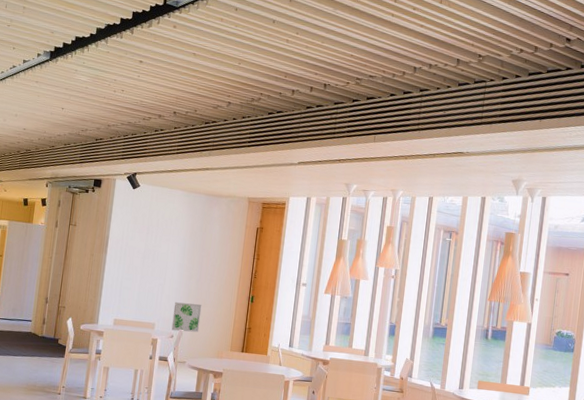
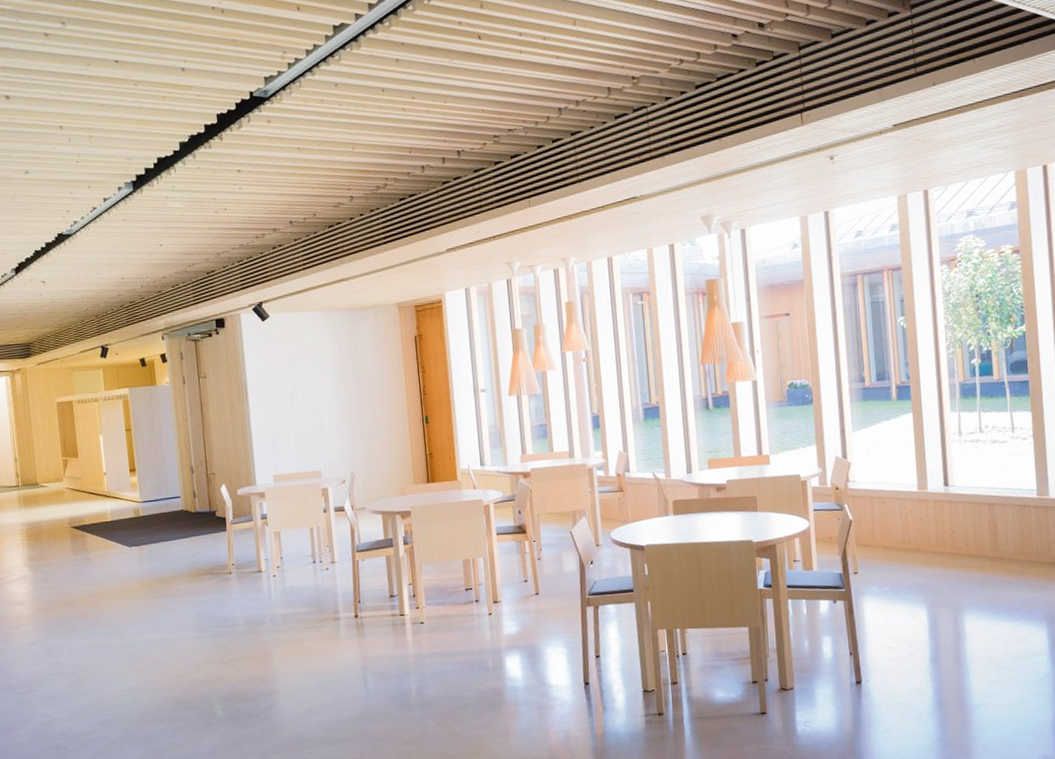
wall art: present [171,302,202,333] -> none [338,437,374,475]

